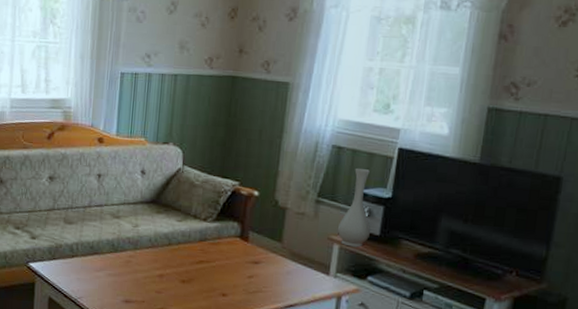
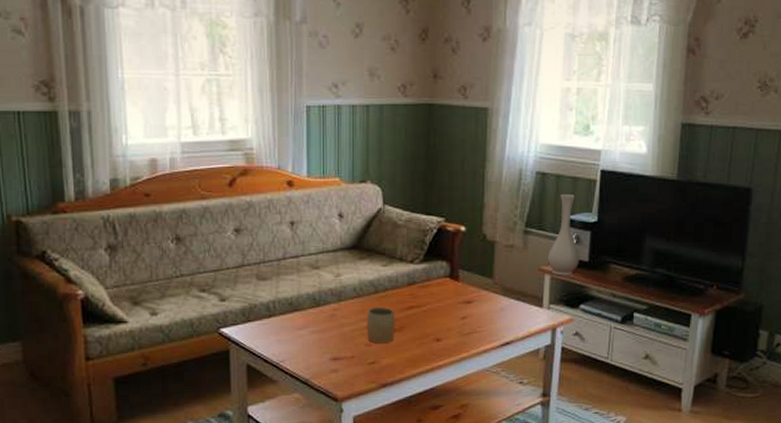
mug: none [157,258,186,293] -> present [366,308,396,344]

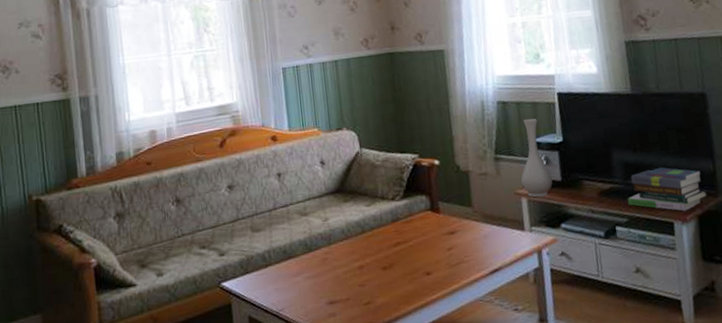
mug: present [366,308,396,344] -> none [356,246,386,283]
books: none [651,258,730,305] -> present [628,167,707,211]

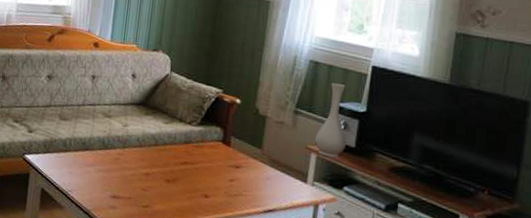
books: present [628,167,707,211] -> none [417,159,503,208]

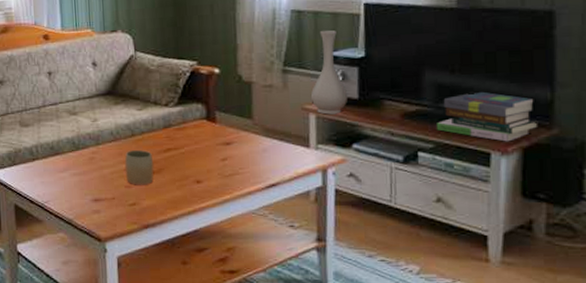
mug: none [144,158,171,191] -> present [124,150,154,185]
books: none [417,159,503,208] -> present [437,91,538,142]

